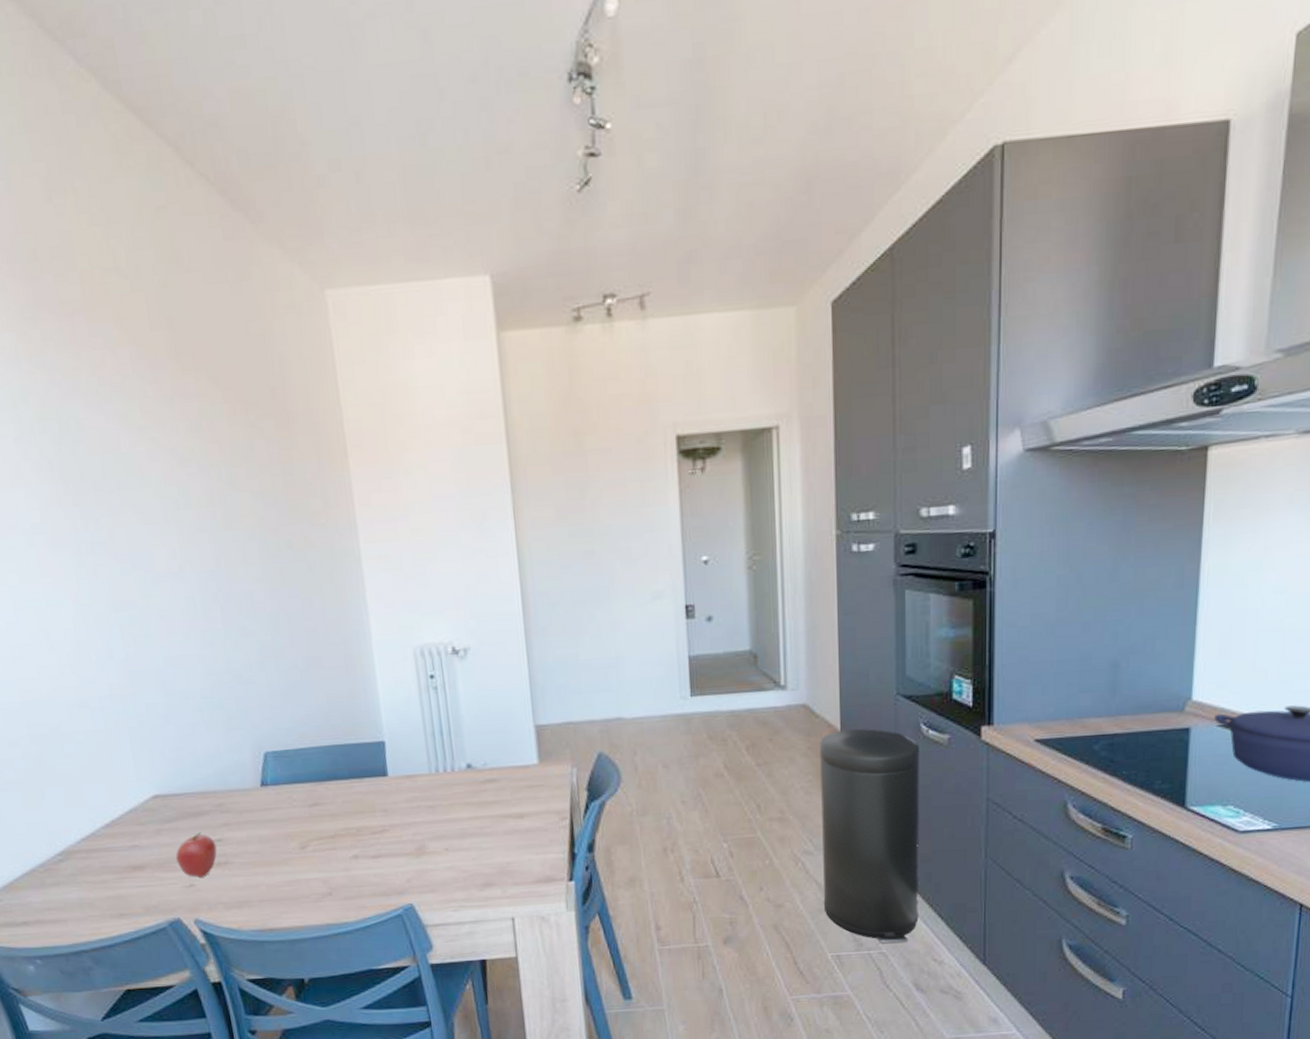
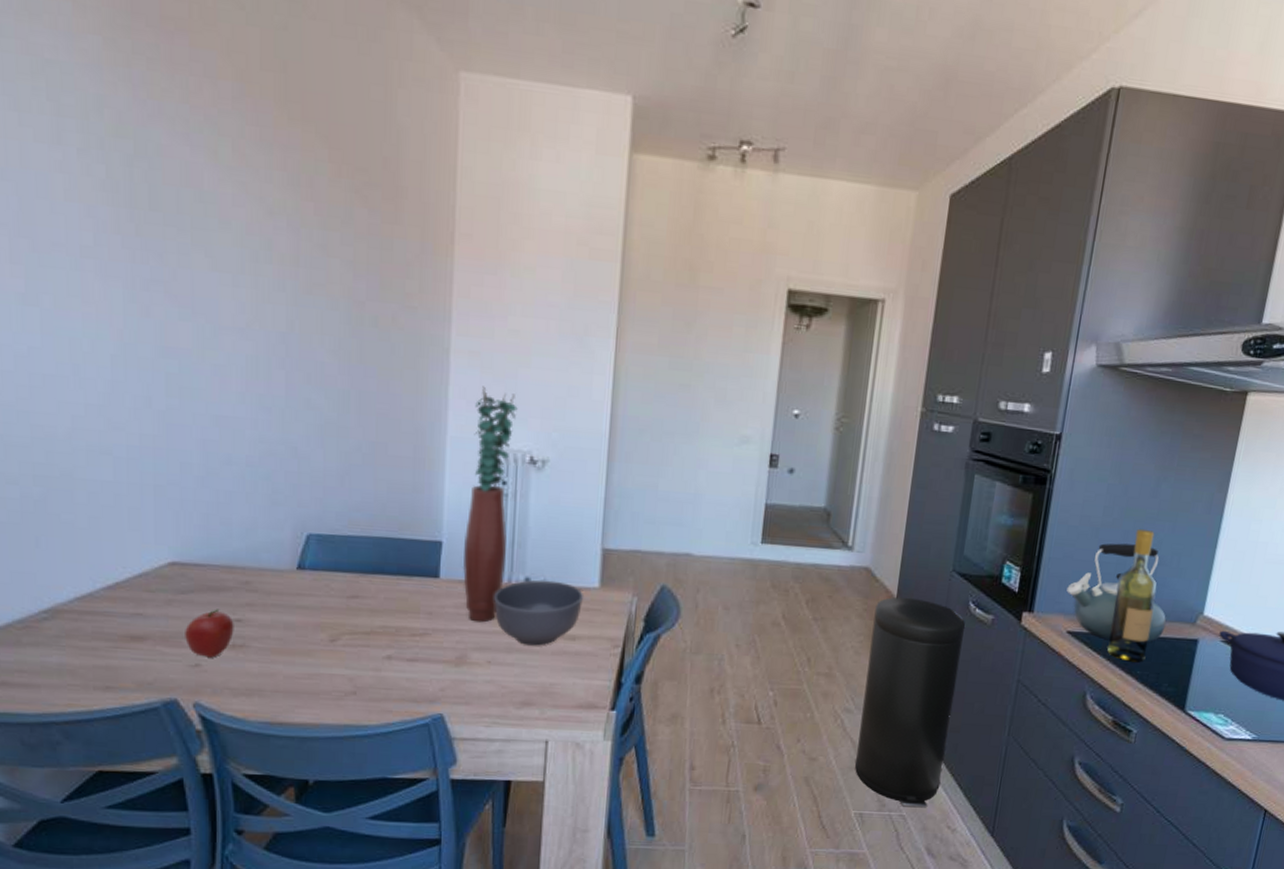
vase: none [393,587,448,812] -> present [462,386,518,622]
bowl: none [439,763,526,829] -> present [493,580,584,646]
kettle: none [1027,636,1149,743] -> present [1067,543,1167,643]
bottle: none [1083,617,1132,763] -> present [1107,528,1158,663]

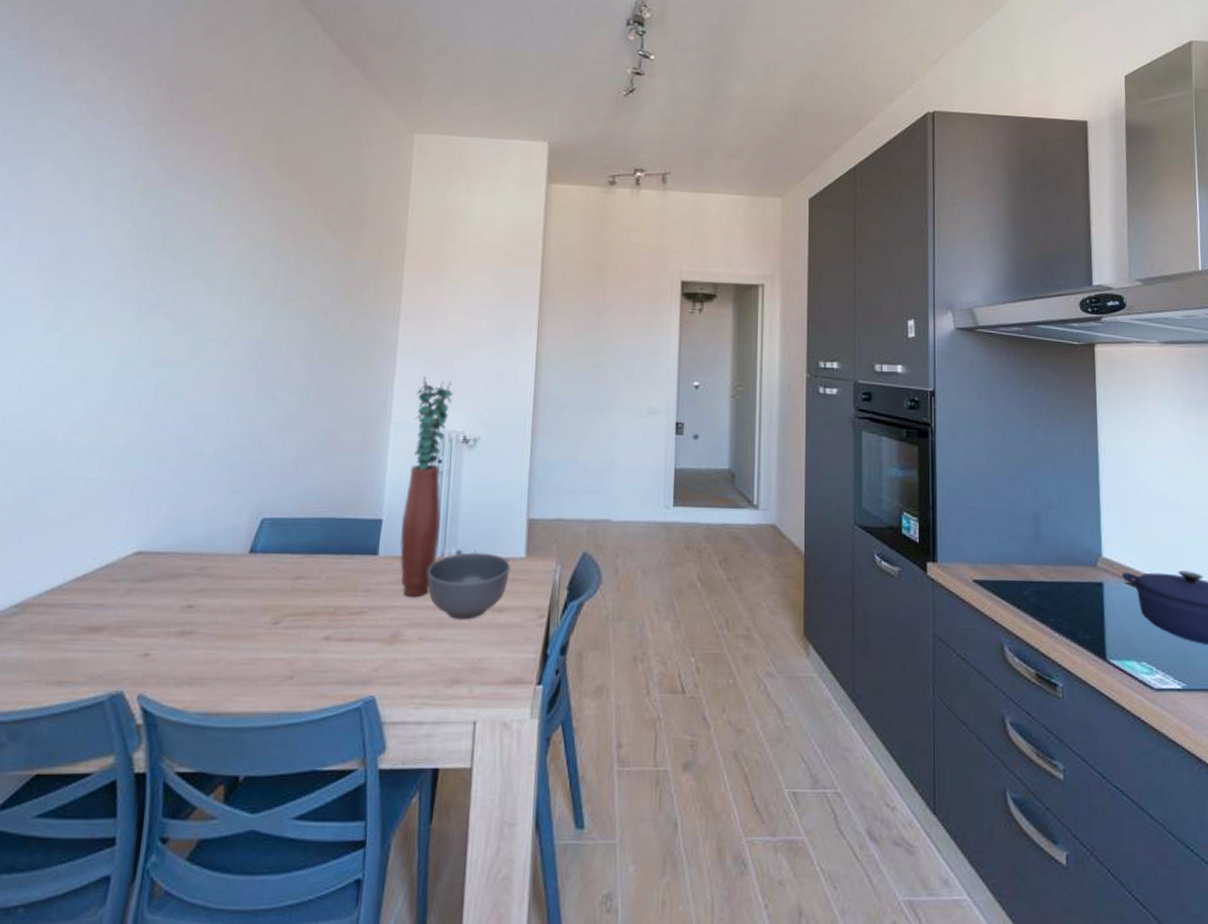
fruit: present [185,609,234,658] -> none [139,596,187,646]
pedal bin: present [854,597,965,808] -> none [782,553,873,783]
kettle: present [1067,543,1167,643] -> none [965,489,1068,589]
bottle: present [1107,528,1158,663] -> none [1013,474,1055,610]

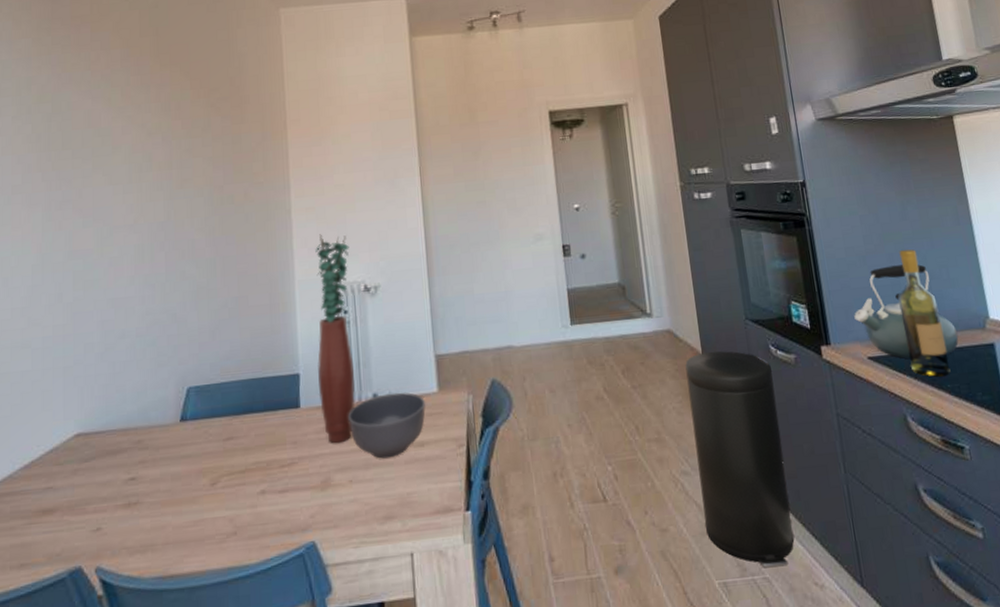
pedal bin: none [782,553,873,783] -> present [685,351,795,568]
kettle: none [965,489,1068,589] -> present [854,264,959,359]
bottle: none [1013,474,1055,610] -> present [898,249,951,377]

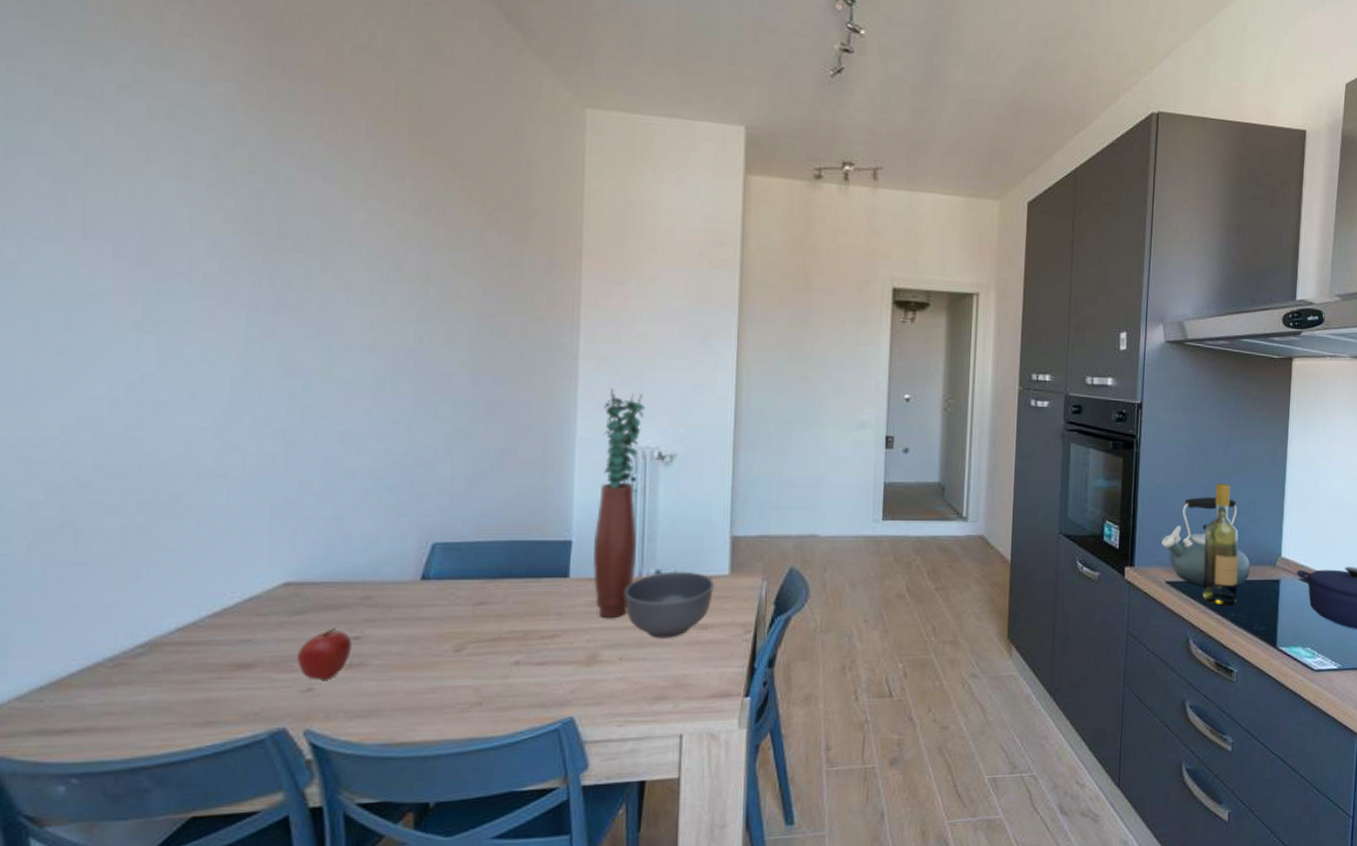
fruit: none [88,471,129,520] -> present [297,628,352,680]
pedal bin: present [685,351,795,568] -> none [984,562,1075,767]

